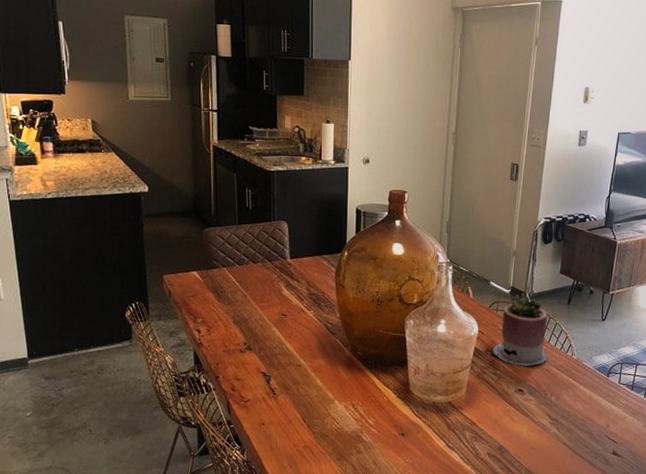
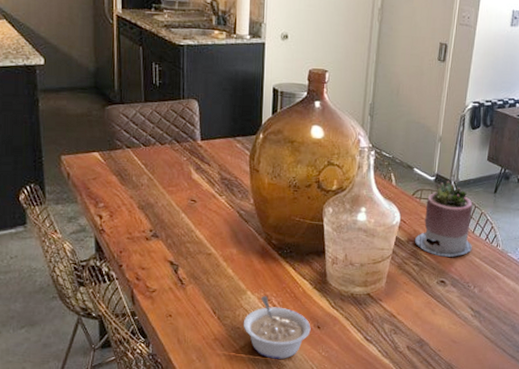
legume: none [331,405,395,466] -> present [243,296,311,359]

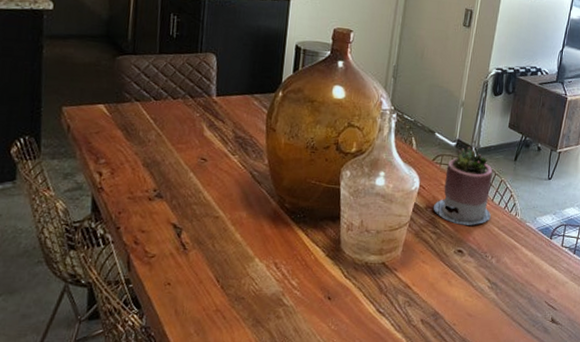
legume: present [243,296,311,359] -> none [248,264,321,333]

